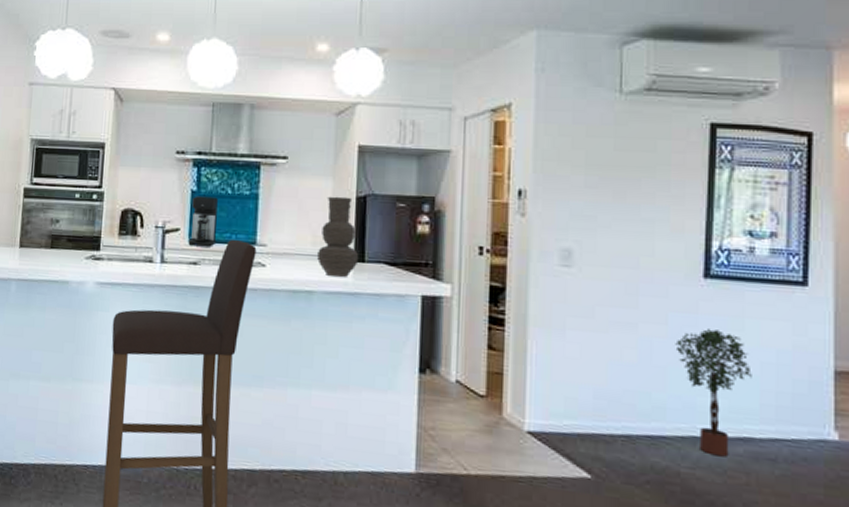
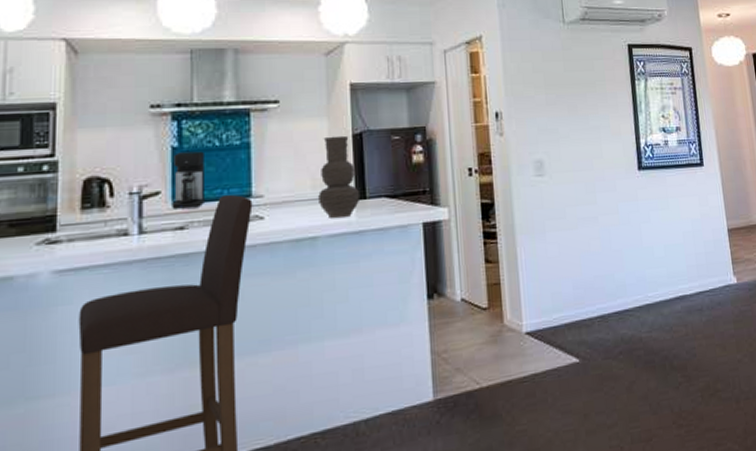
potted tree: present [675,329,752,457] -> none [626,211,679,317]

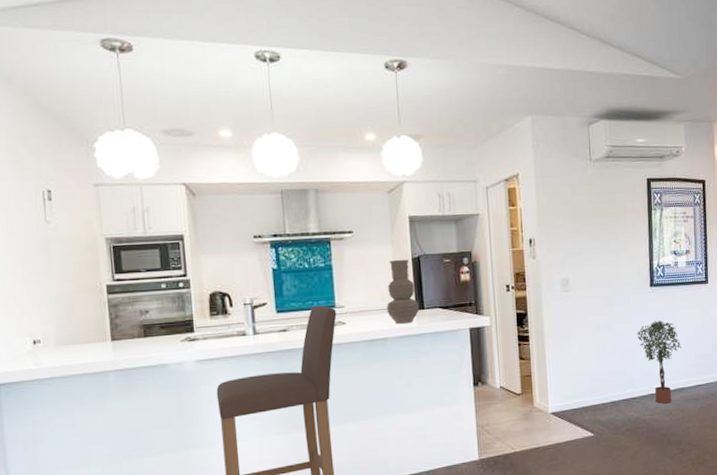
coffee maker: present [172,151,206,209] -> none [274,272,301,316]
potted tree: none [626,211,679,317] -> present [637,321,681,404]

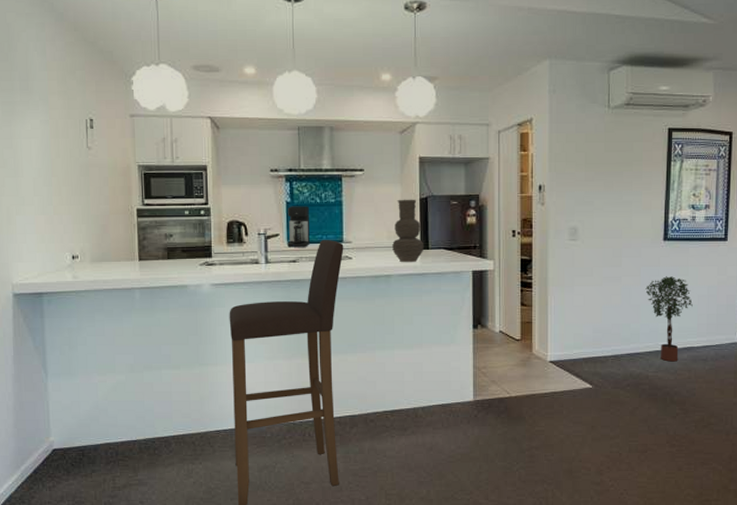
coffee maker: none [274,272,301,316] -> present [287,206,311,247]

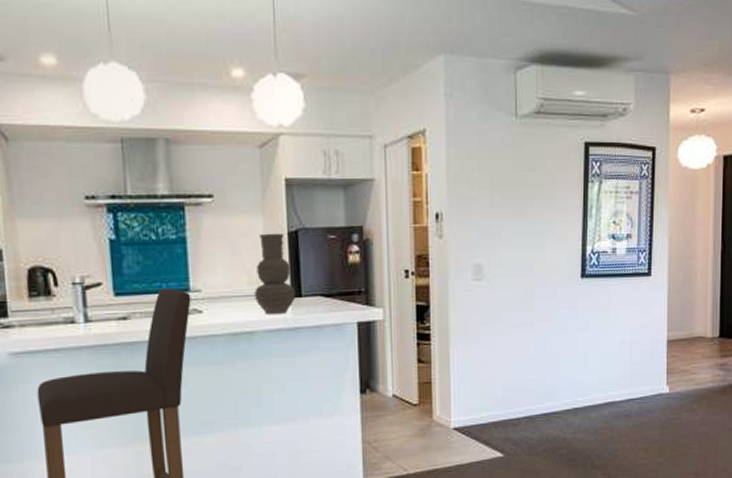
coffee maker: present [287,206,311,247] -> none [112,244,146,300]
potted tree: present [645,276,693,362] -> none [562,320,614,420]

